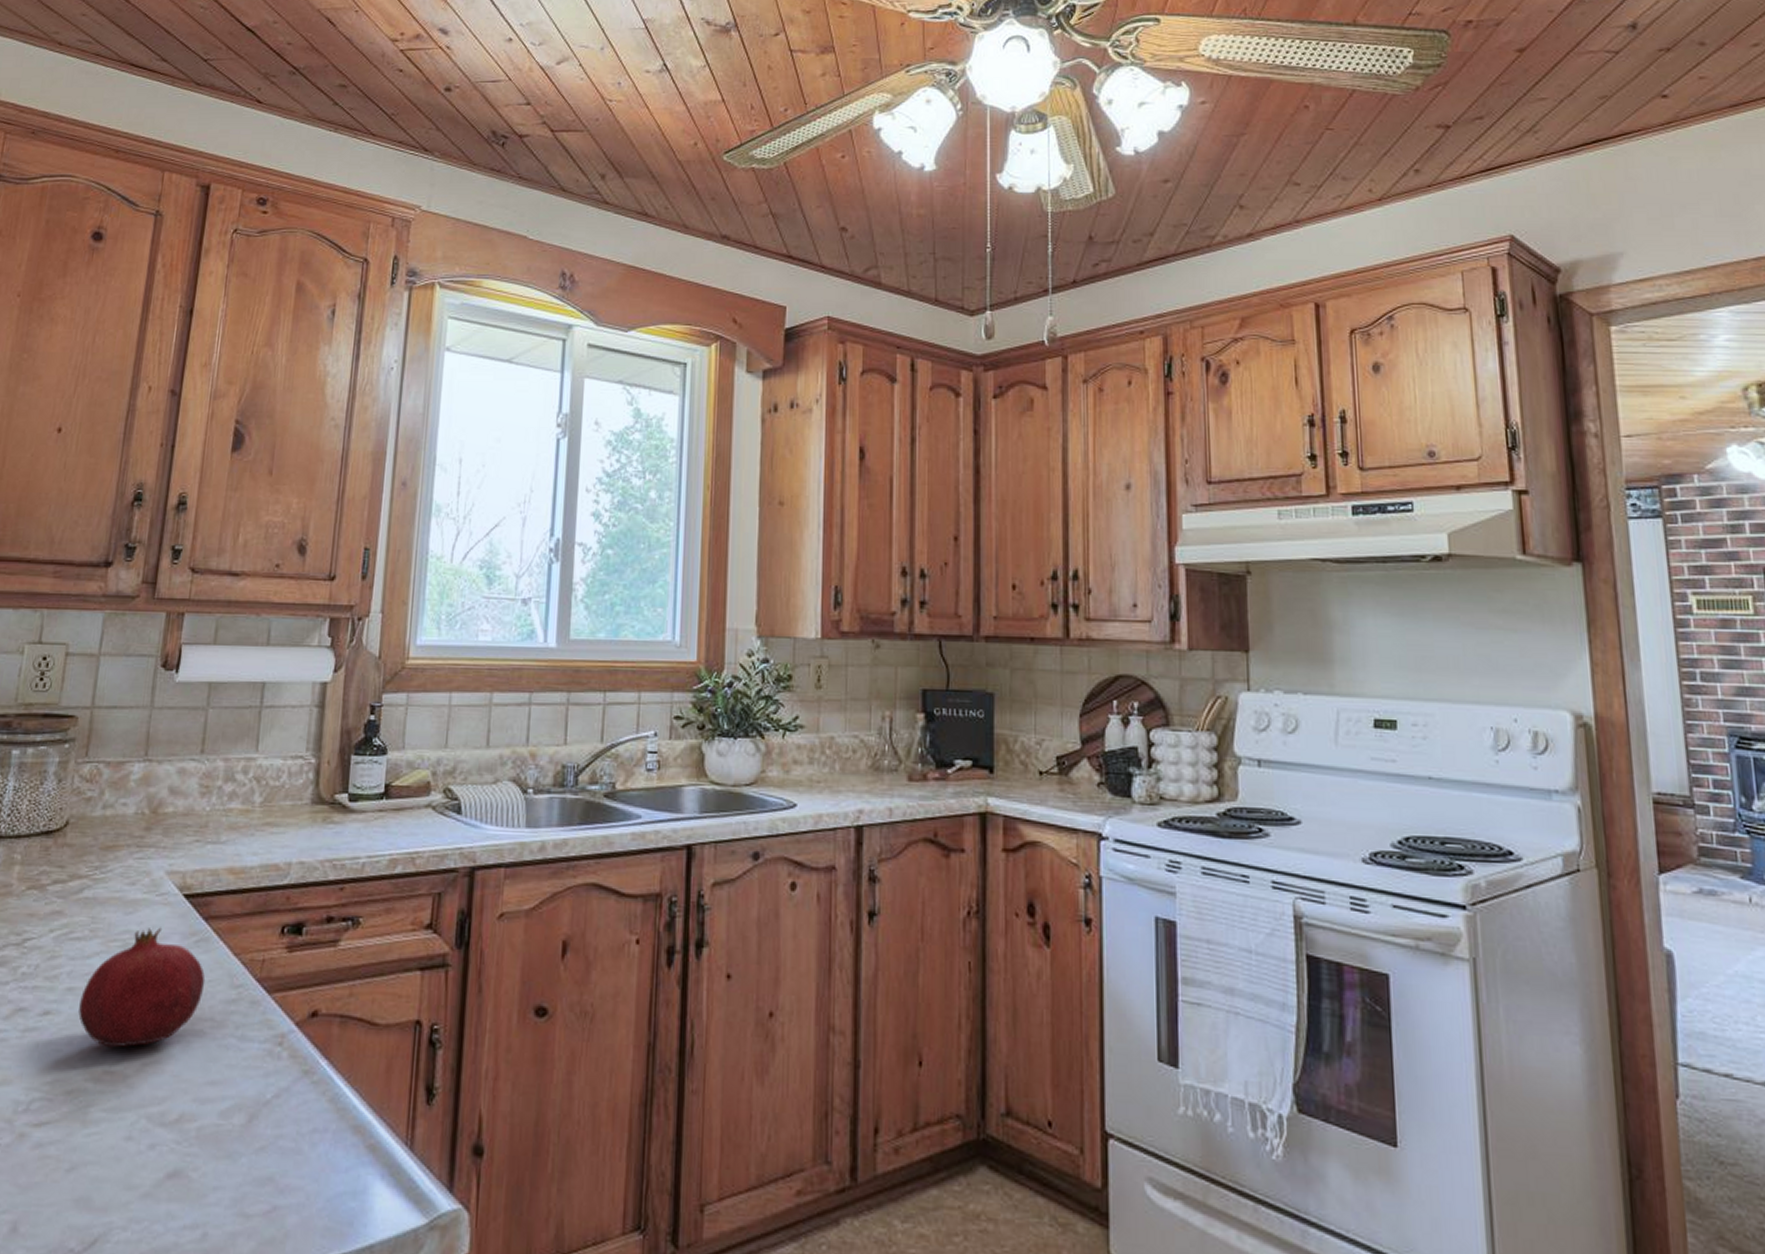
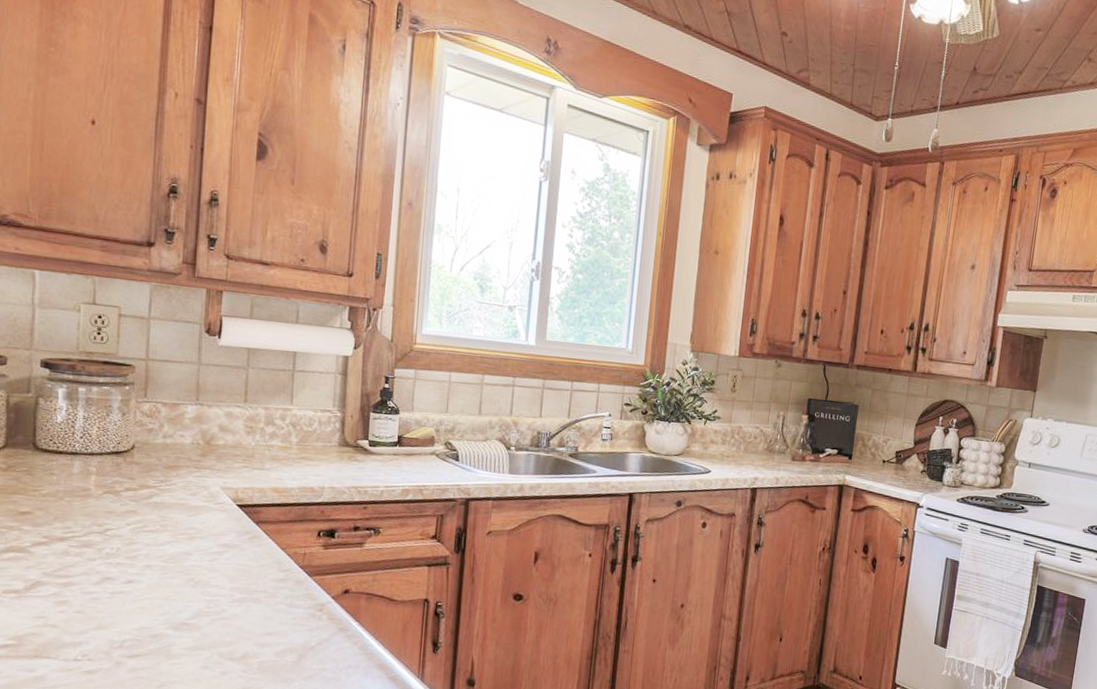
fruit: present [78,927,206,1048] -> none [157,526,259,608]

